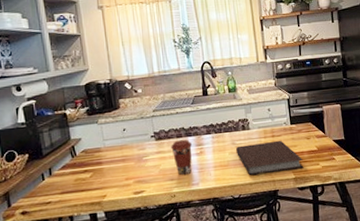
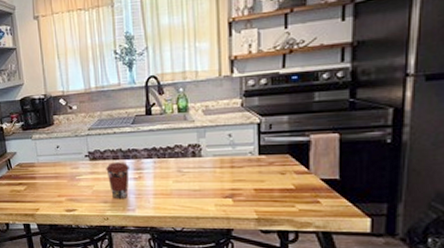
notebook: present [236,140,304,176] -> none [182,172,272,210]

